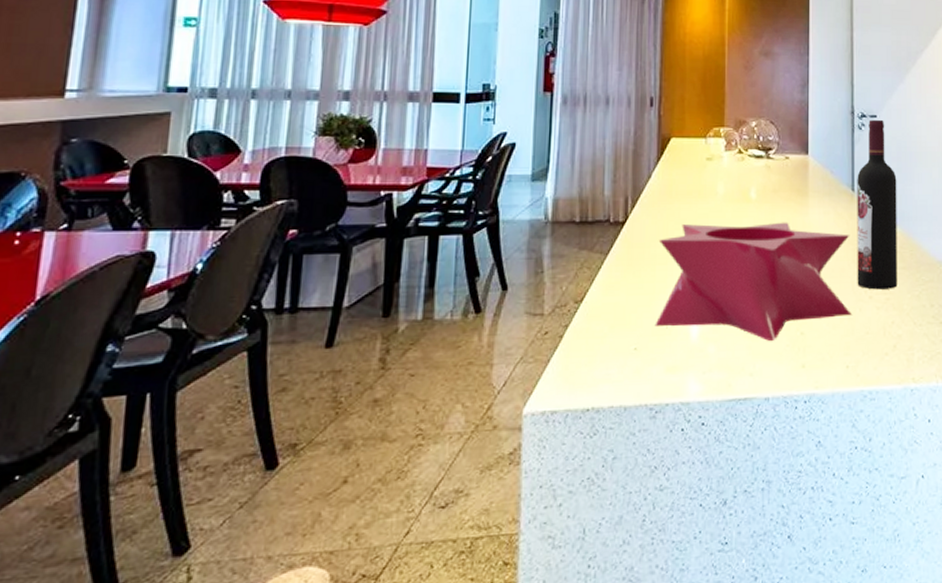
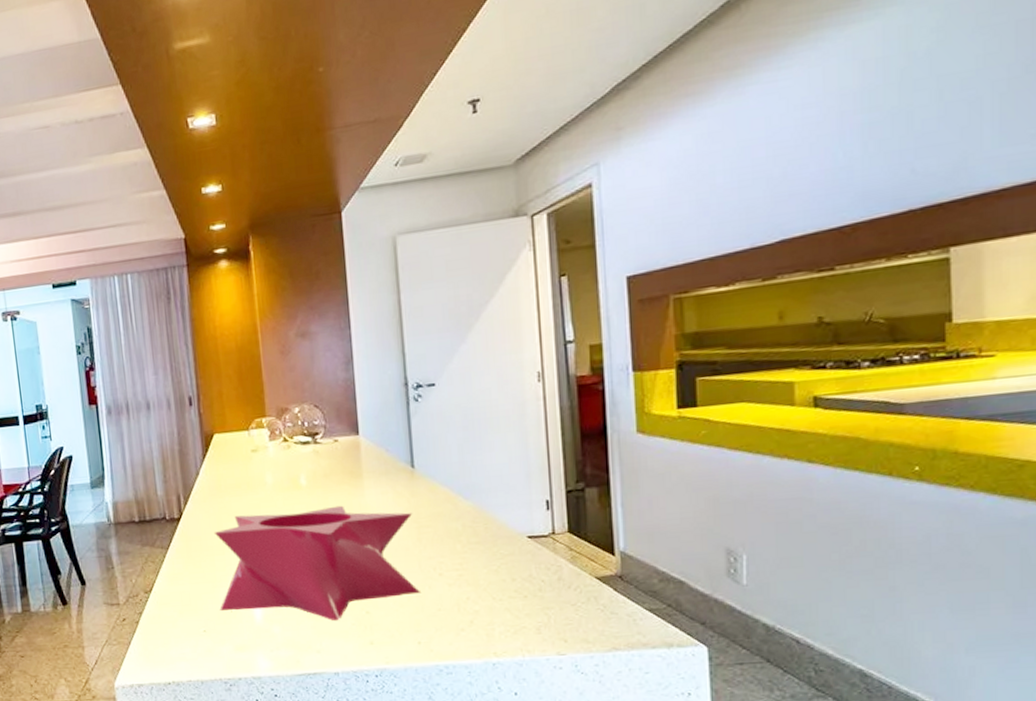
wine bottle: present [857,119,897,290] -> none [416,387,471,567]

